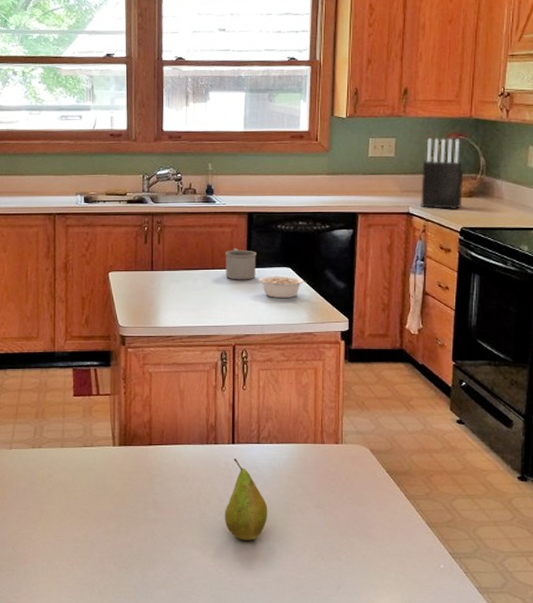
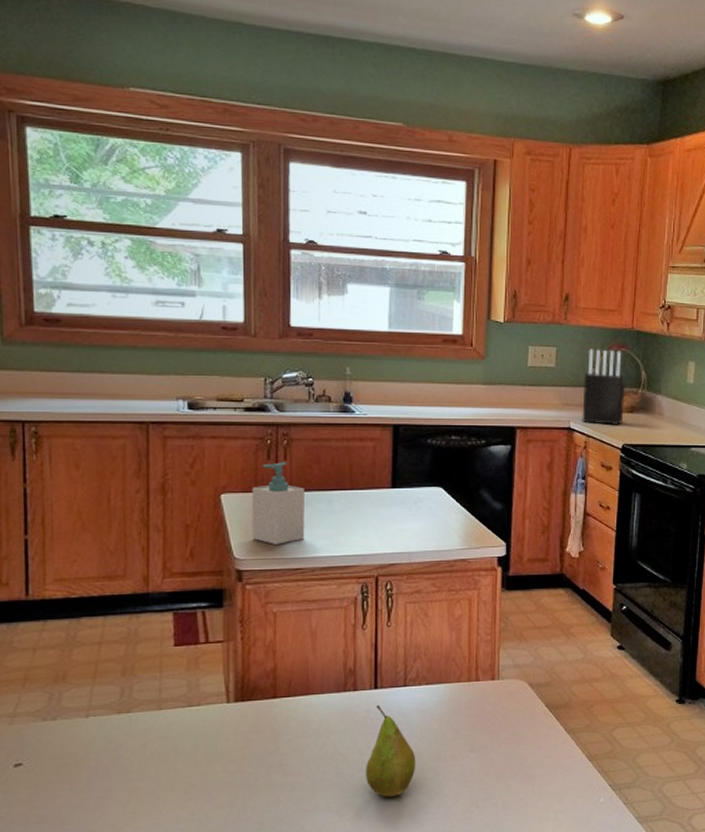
soap bottle: none [132,245,175,315] -> present [251,462,305,545]
mug: present [226,248,257,280] -> none [367,466,403,502]
legume: present [258,275,307,298] -> none [405,496,461,521]

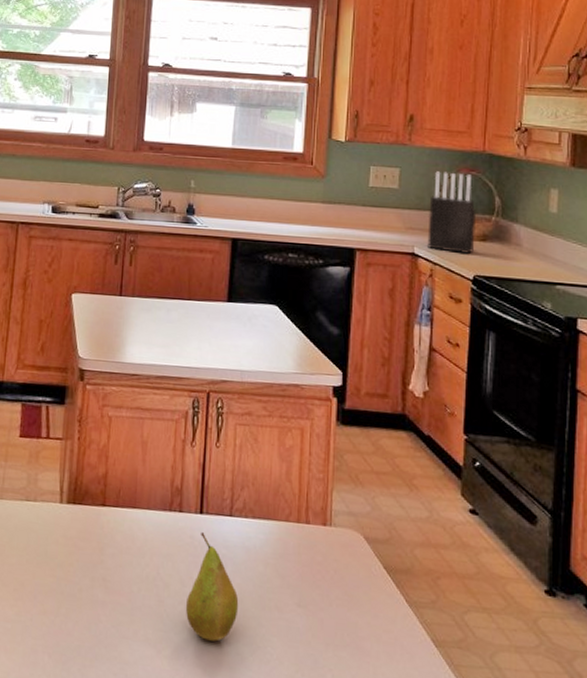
soap bottle: present [251,462,305,545] -> none [96,267,146,348]

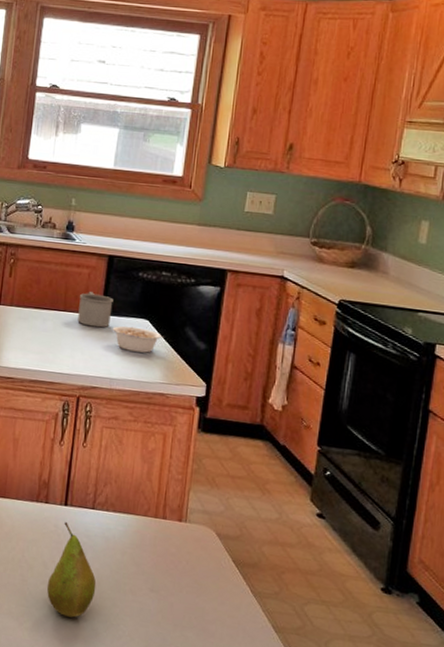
mug: none [203,278,240,316] -> present [78,292,113,328]
legume: none [240,313,296,341] -> present [112,326,165,353]
knife block: present [427,171,477,254] -> none [297,199,348,279]

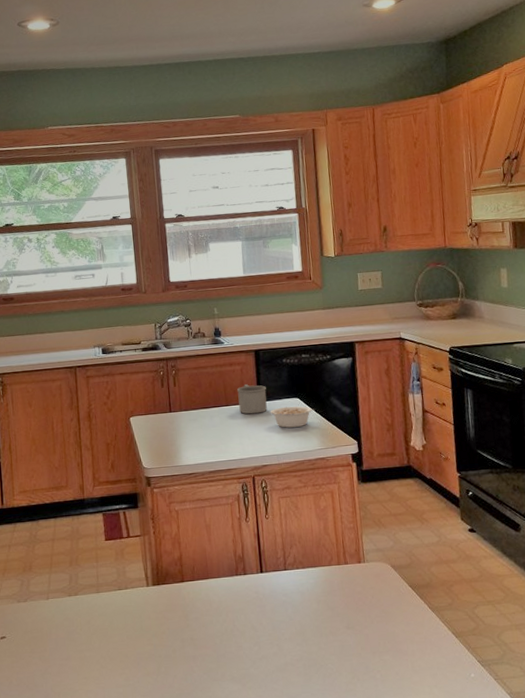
fruit: present [47,522,97,618] -> none [259,587,302,669]

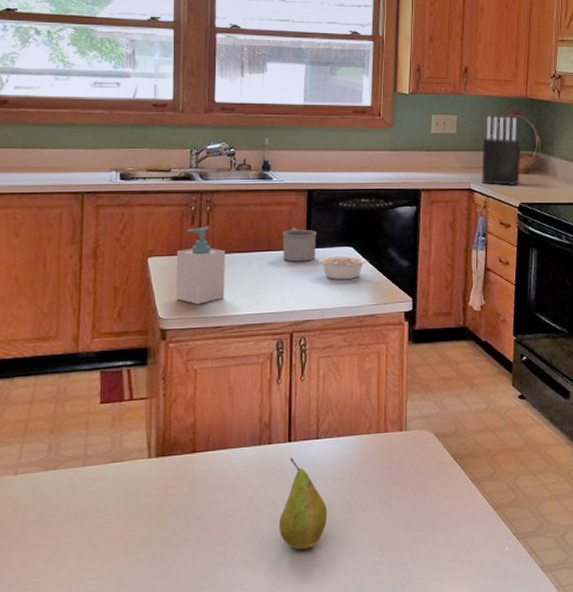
soap bottle: none [152,388,195,455] -> present [176,226,225,304]
fruit: none [259,587,302,669] -> present [278,458,328,550]
knife block: none [408,267,447,332] -> present [481,116,521,185]

